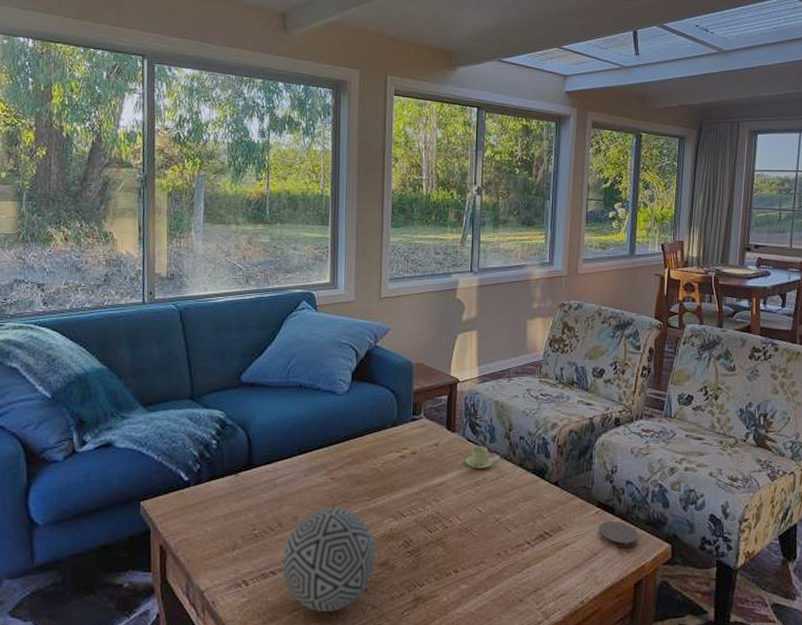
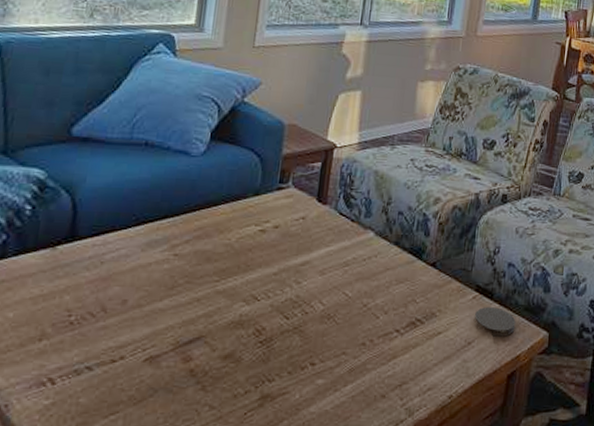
decorative ball: present [281,506,377,612] -> none [100,288,221,415]
cup and saucer: present [465,445,493,468] -> none [334,220,367,246]

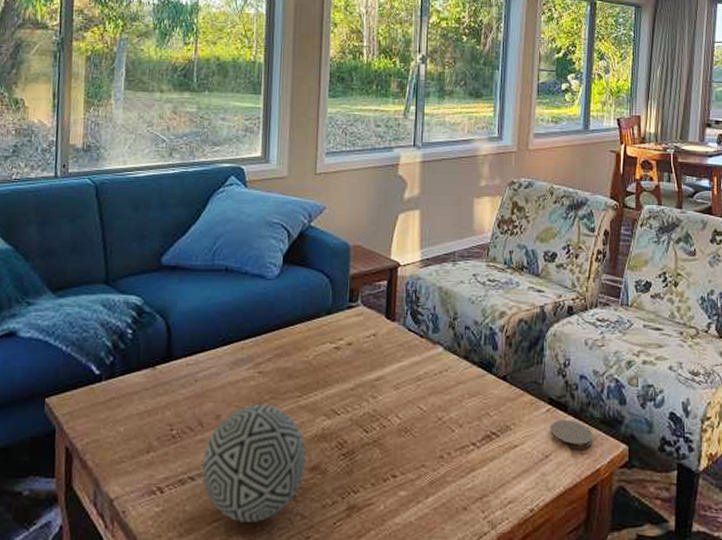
decorative ball: none [100,288,221,415] -> present [201,403,307,522]

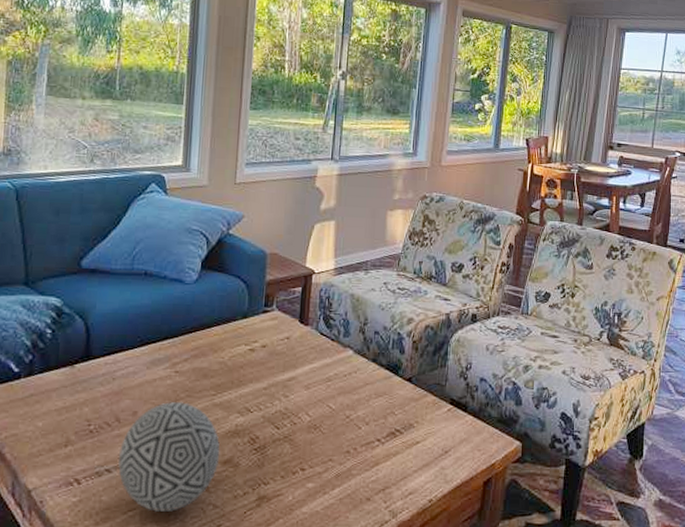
coaster: present [550,420,593,450] -> none [450,419,490,446]

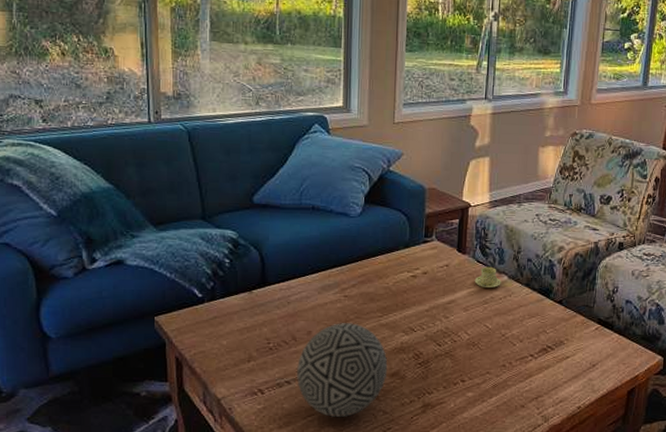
cup and saucer: none [317,339,346,363] -> present [474,266,501,288]

